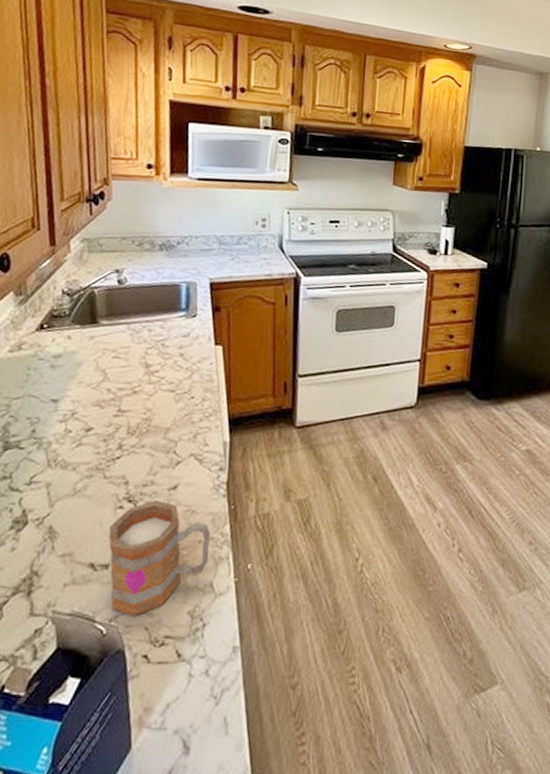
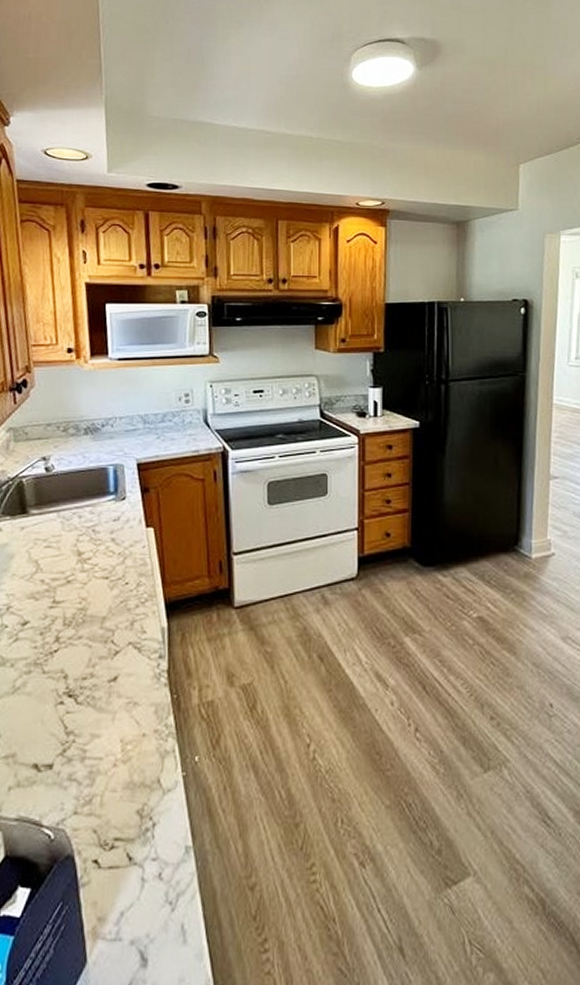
mug: present [108,499,210,617] -> none [51,693,155,819]

